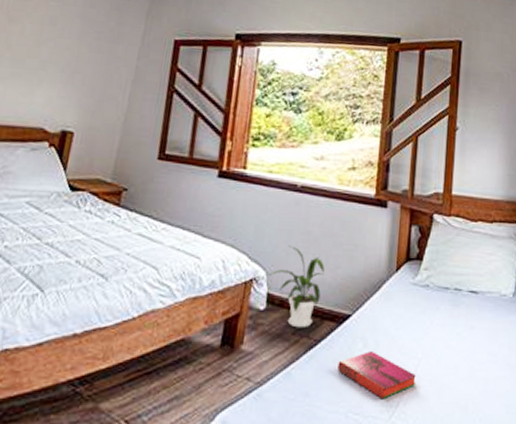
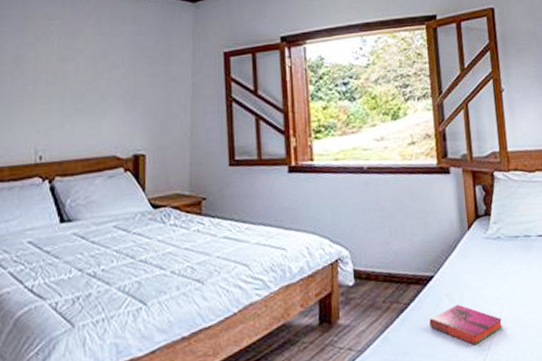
house plant: present [266,245,325,328] -> none [349,223,403,297]

